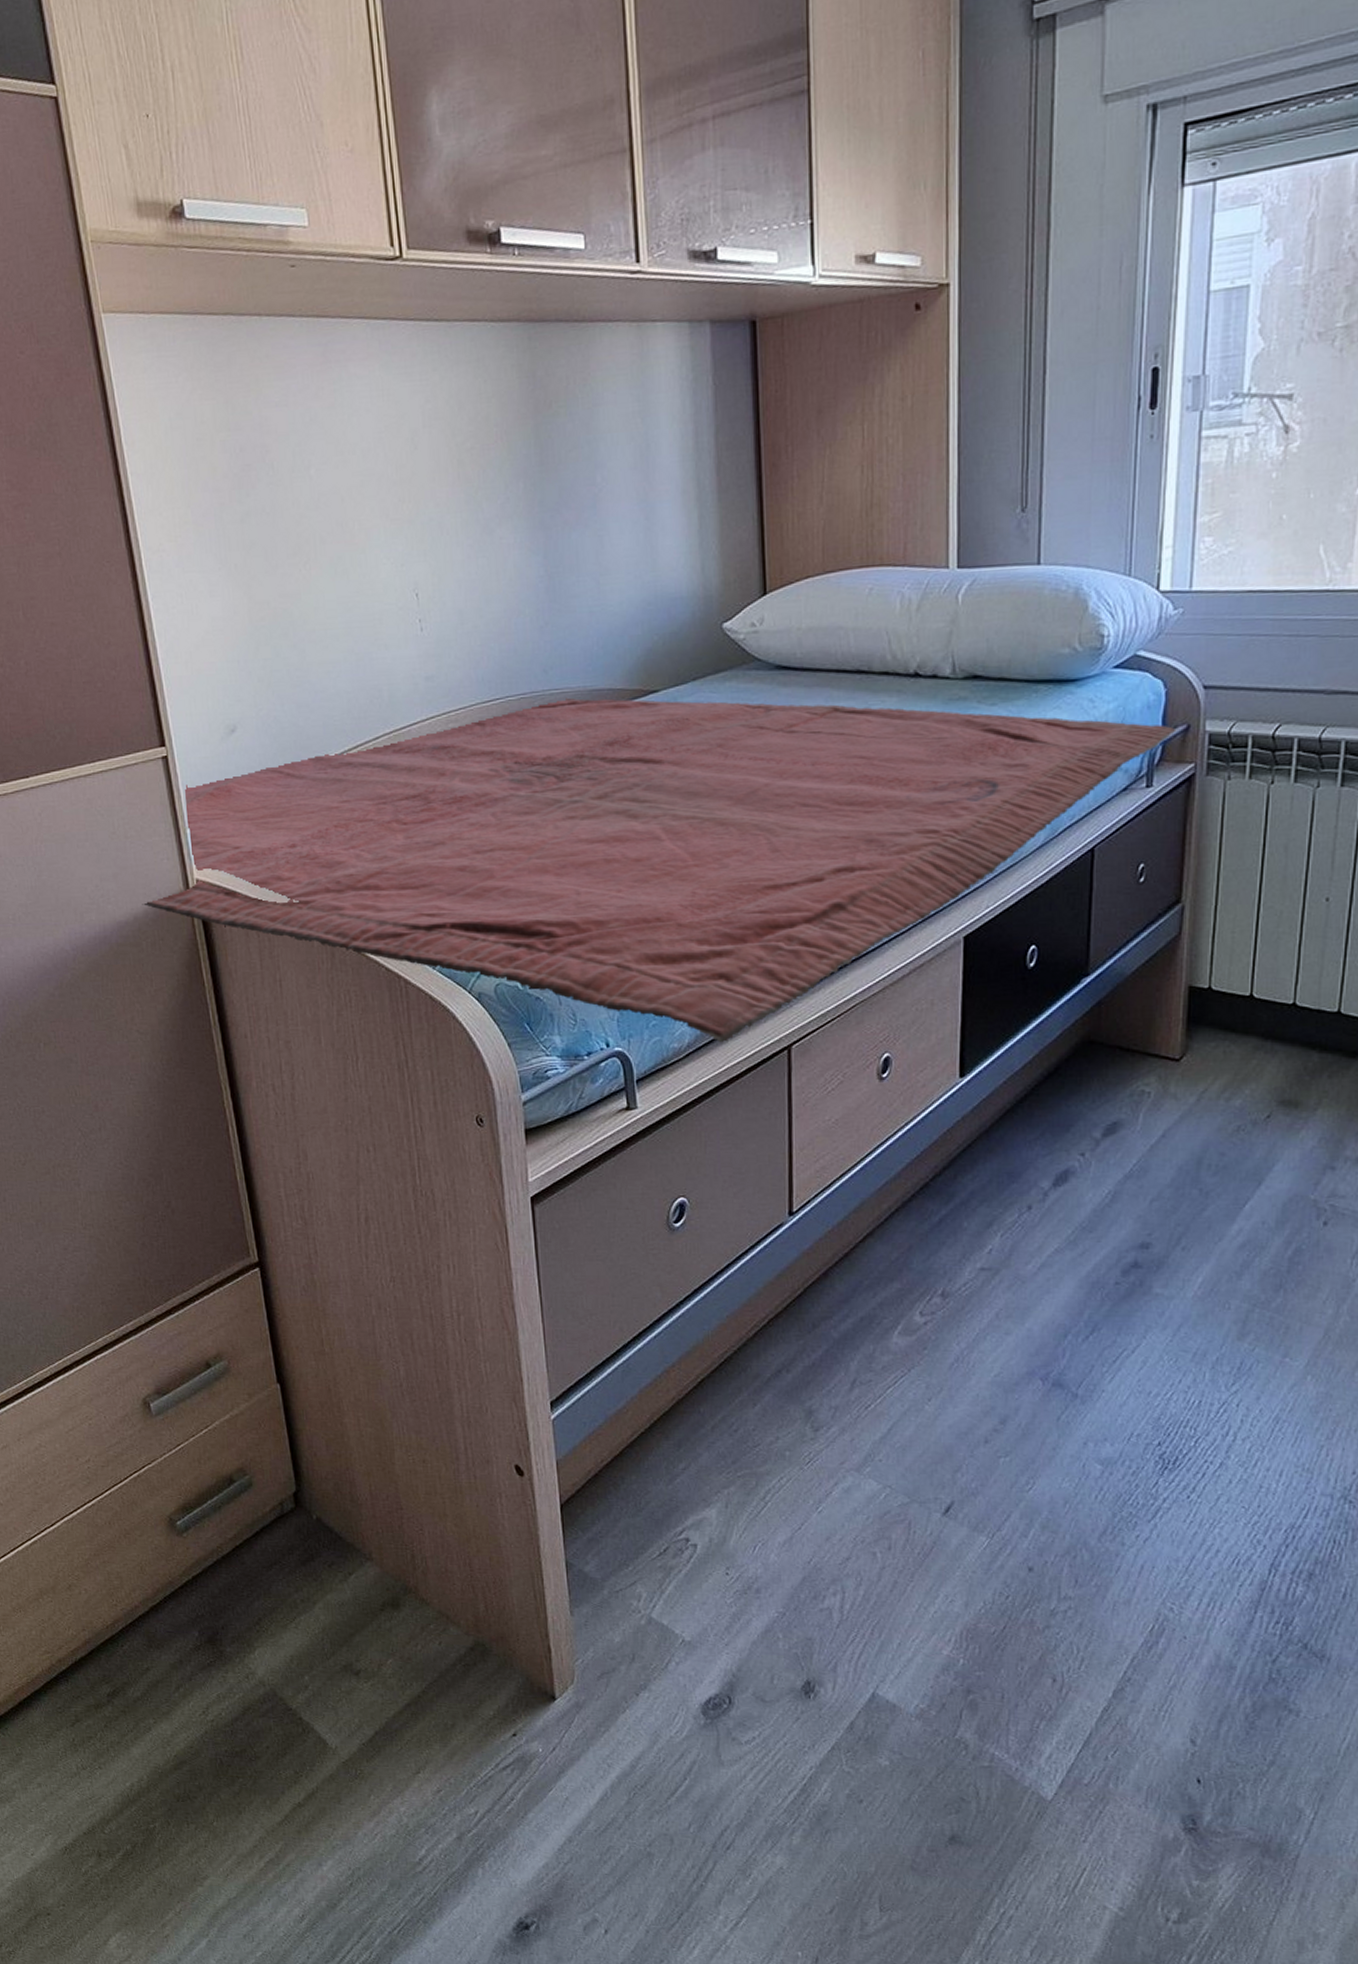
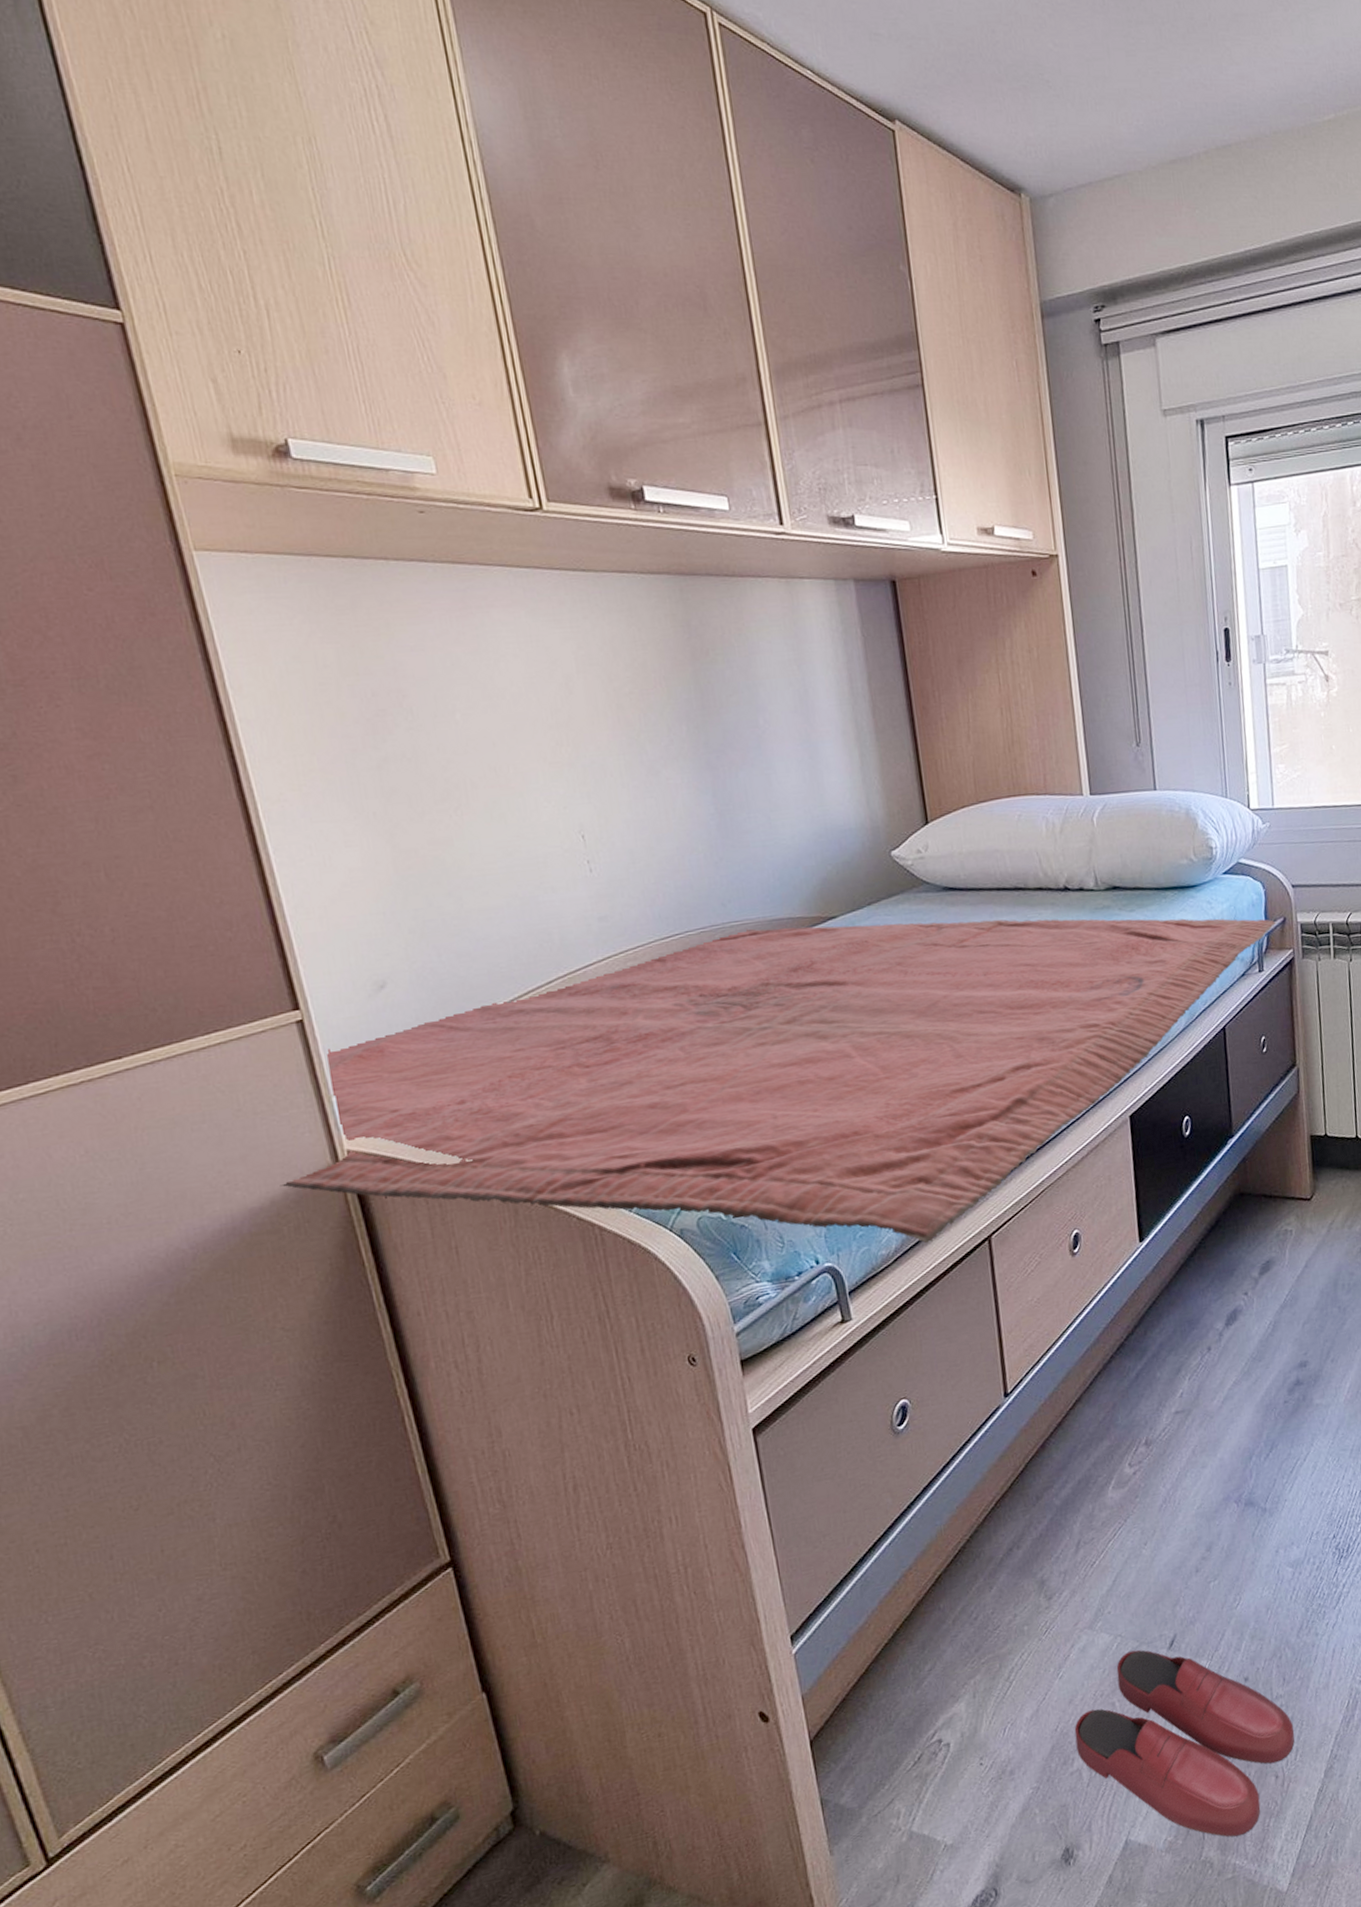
slippers: none [829,1506,1082,1727] -> present [1074,1649,1295,1837]

